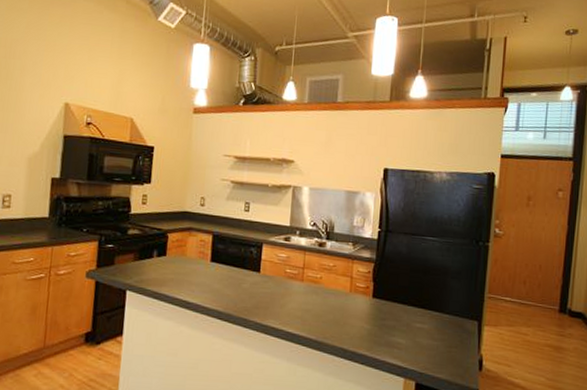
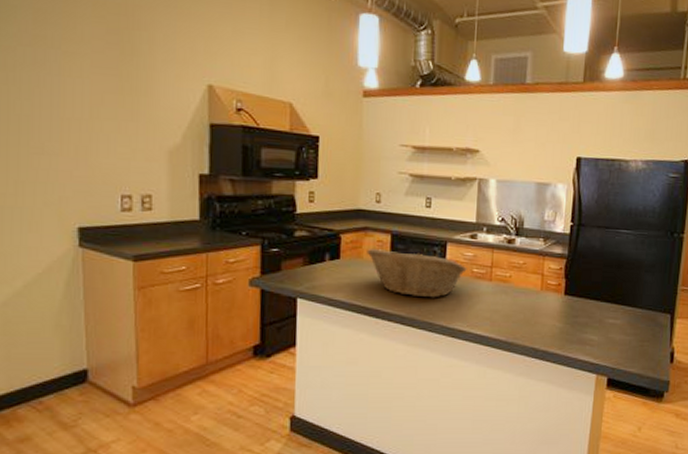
fruit basket: none [190,247,281,296] -> present [367,249,467,298]

